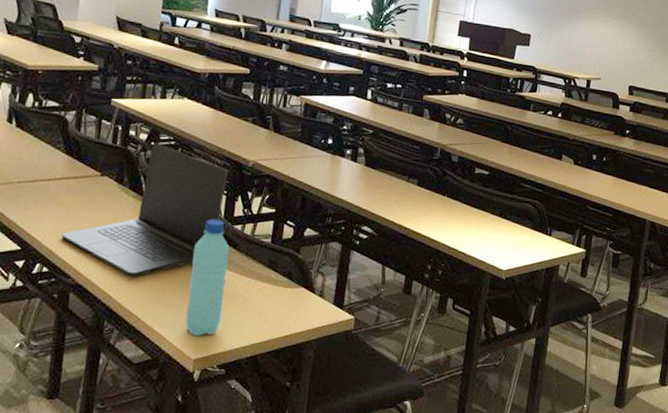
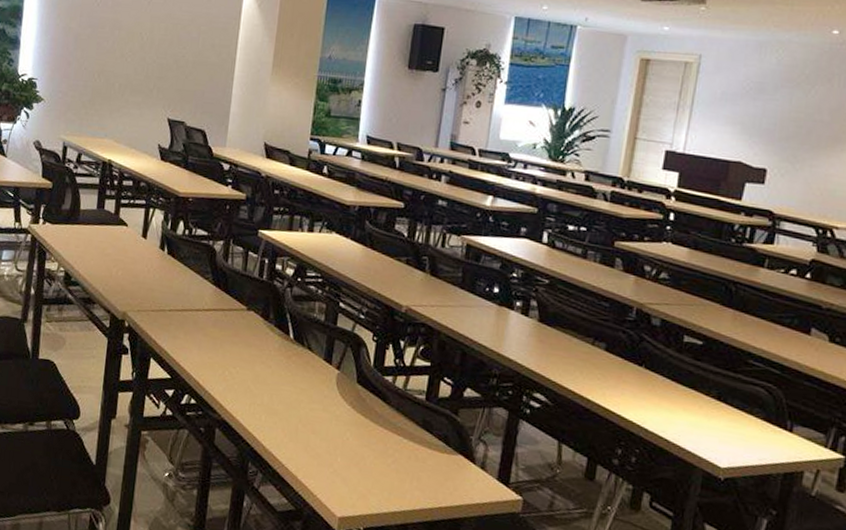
laptop: present [61,143,228,277] -> none [208,279,378,420]
water bottle: present [185,219,230,335] -> none [330,367,379,493]

